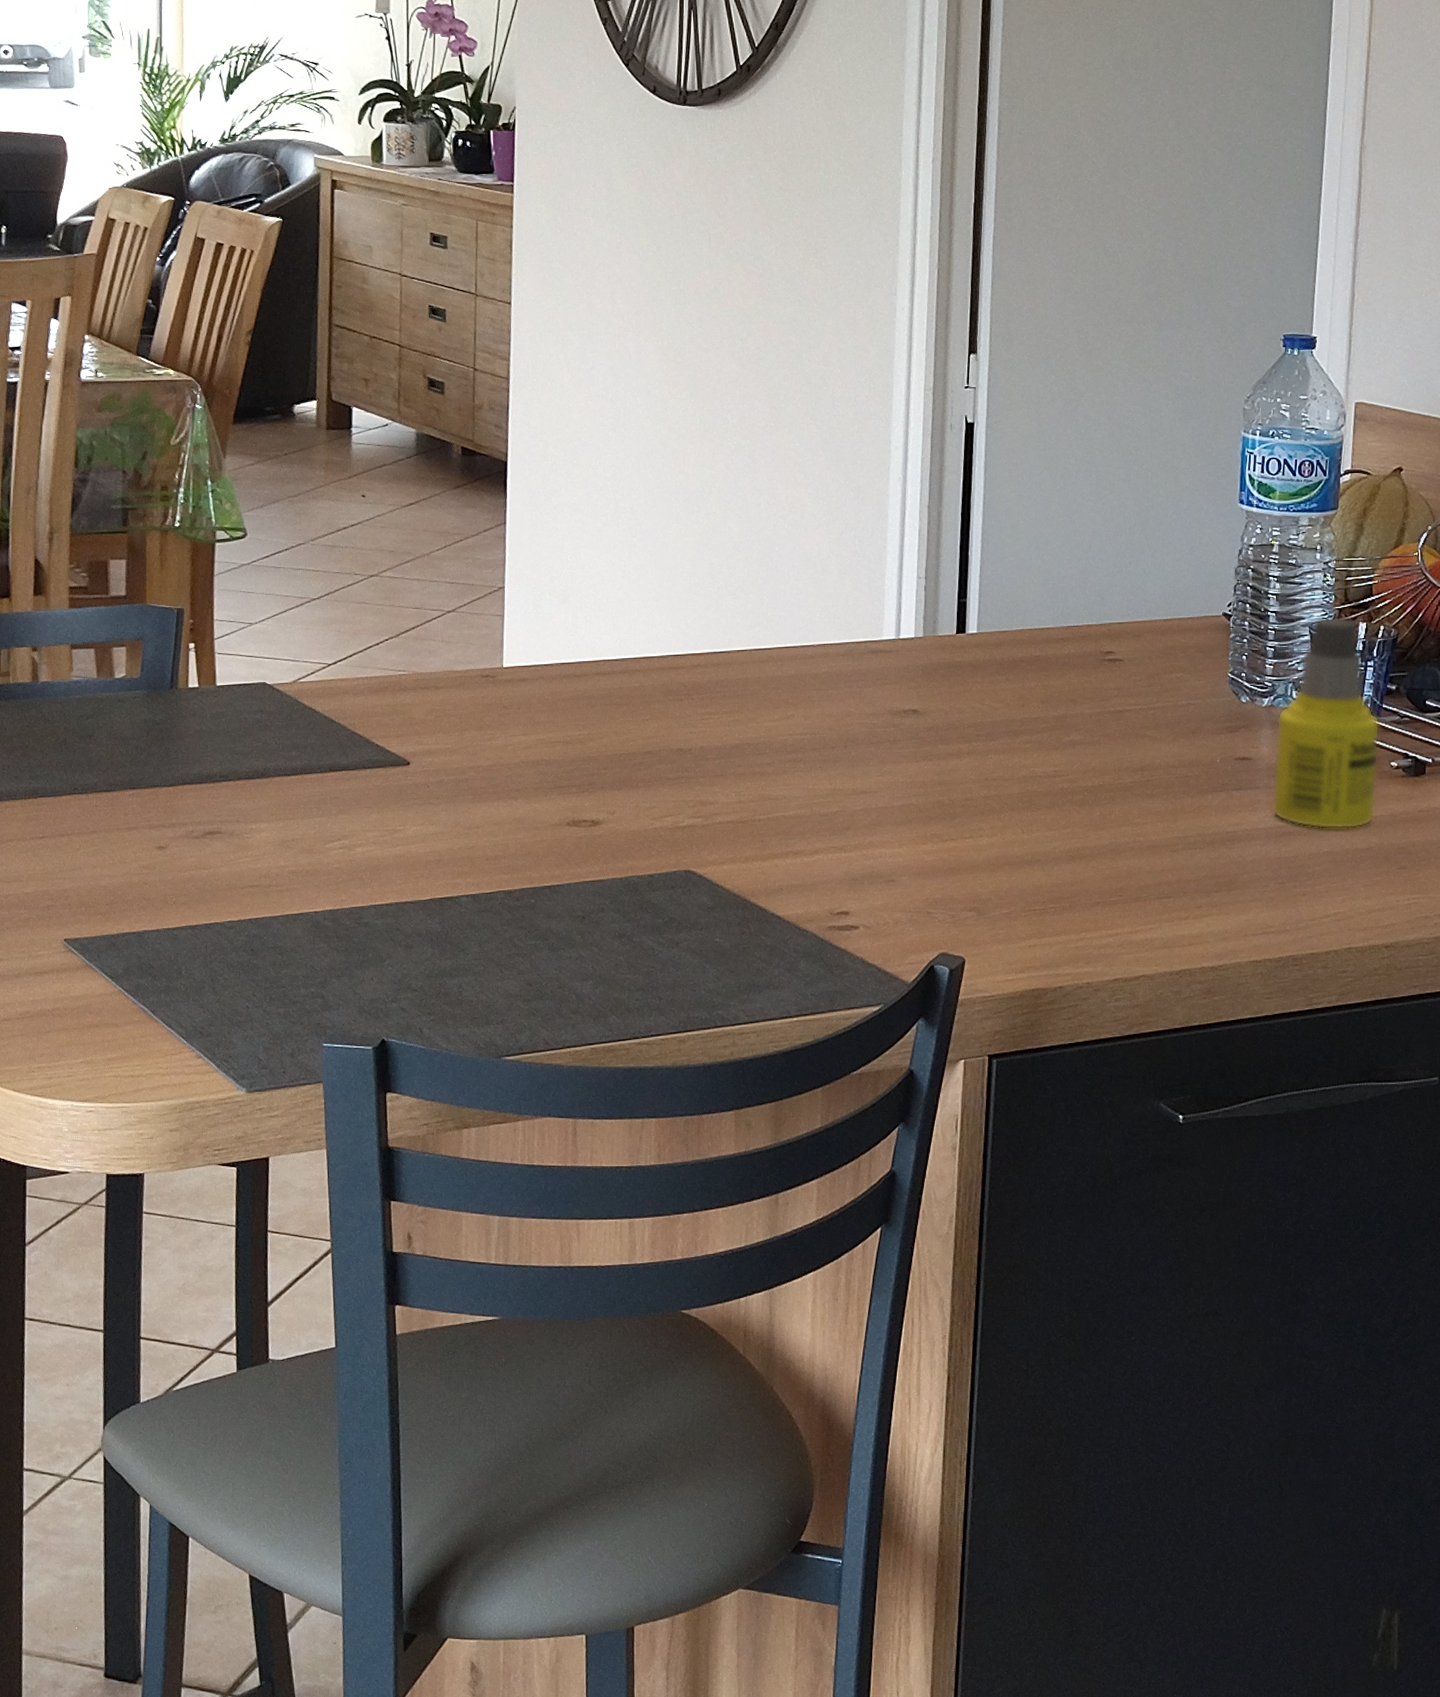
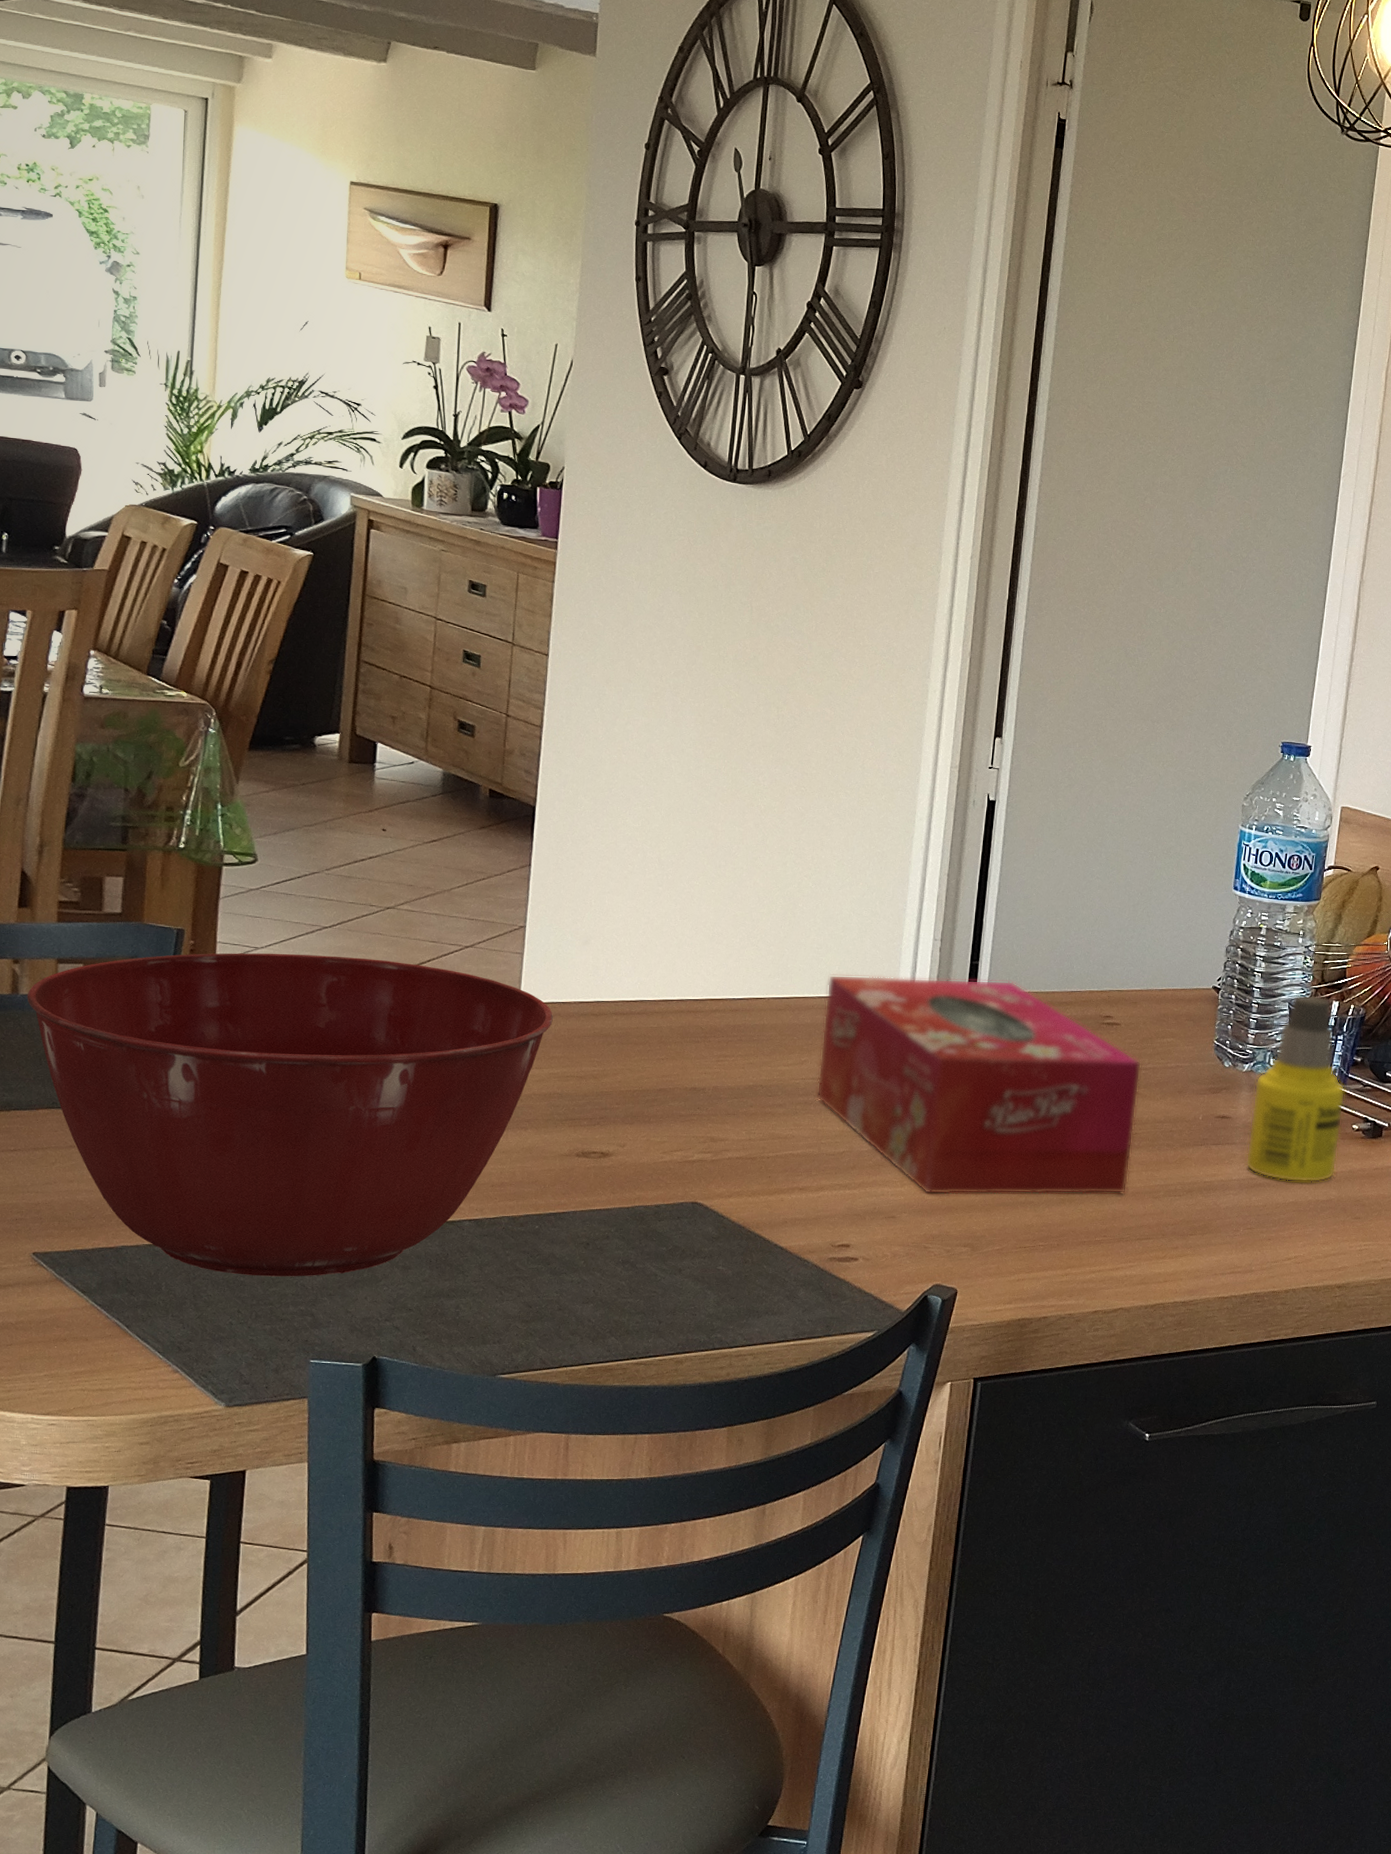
mixing bowl: none [46,628,536,959] -> present [27,953,553,1277]
tissue box: none [805,618,1150,855] -> present [816,974,1142,1195]

